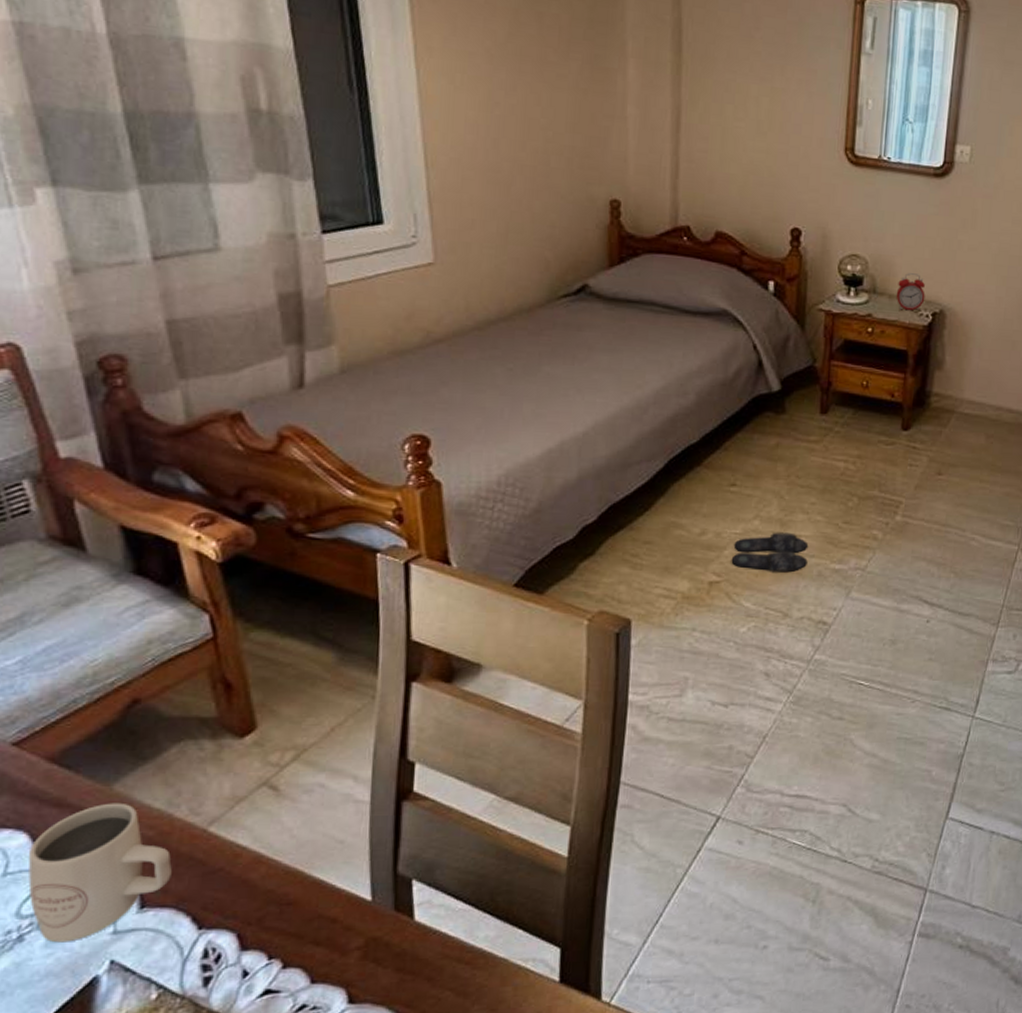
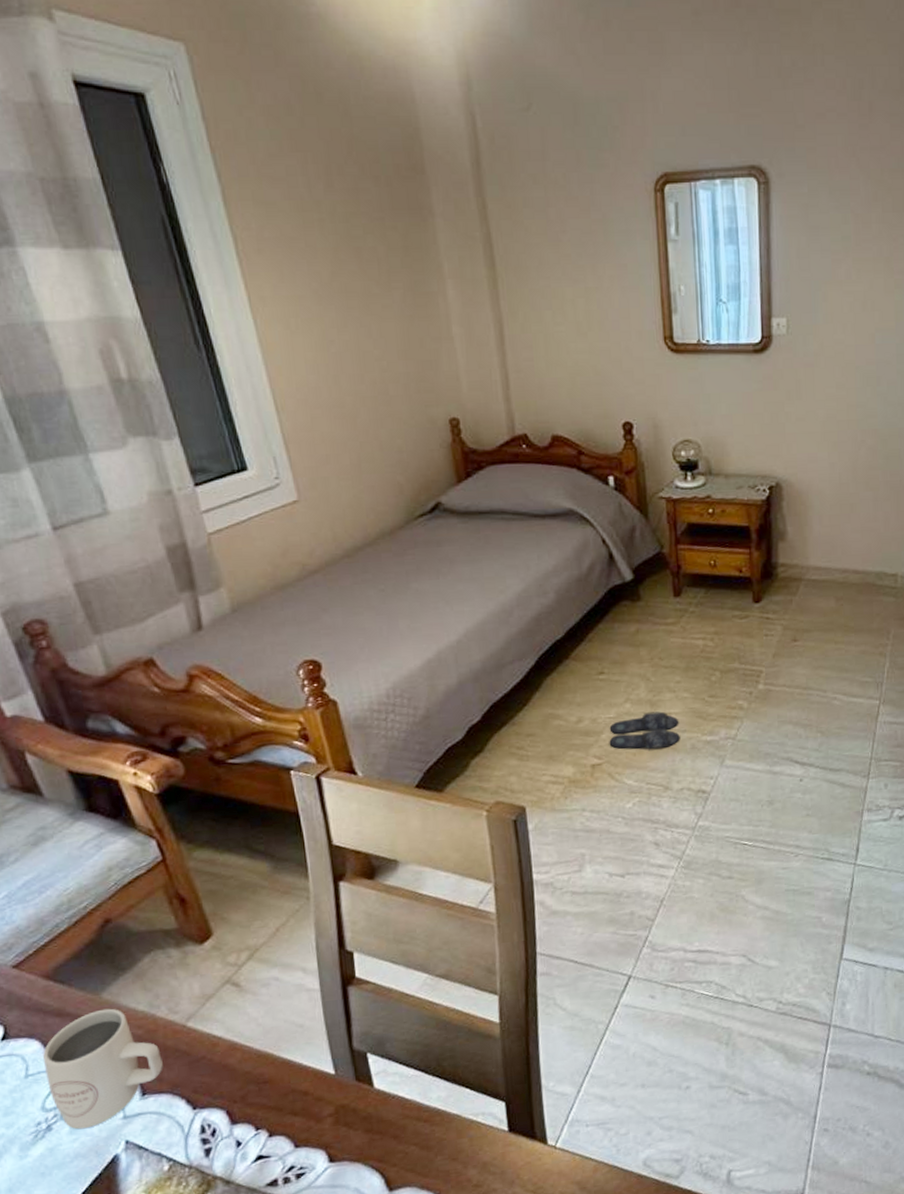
alarm clock: present [896,273,925,311] -> none [731,450,760,488]

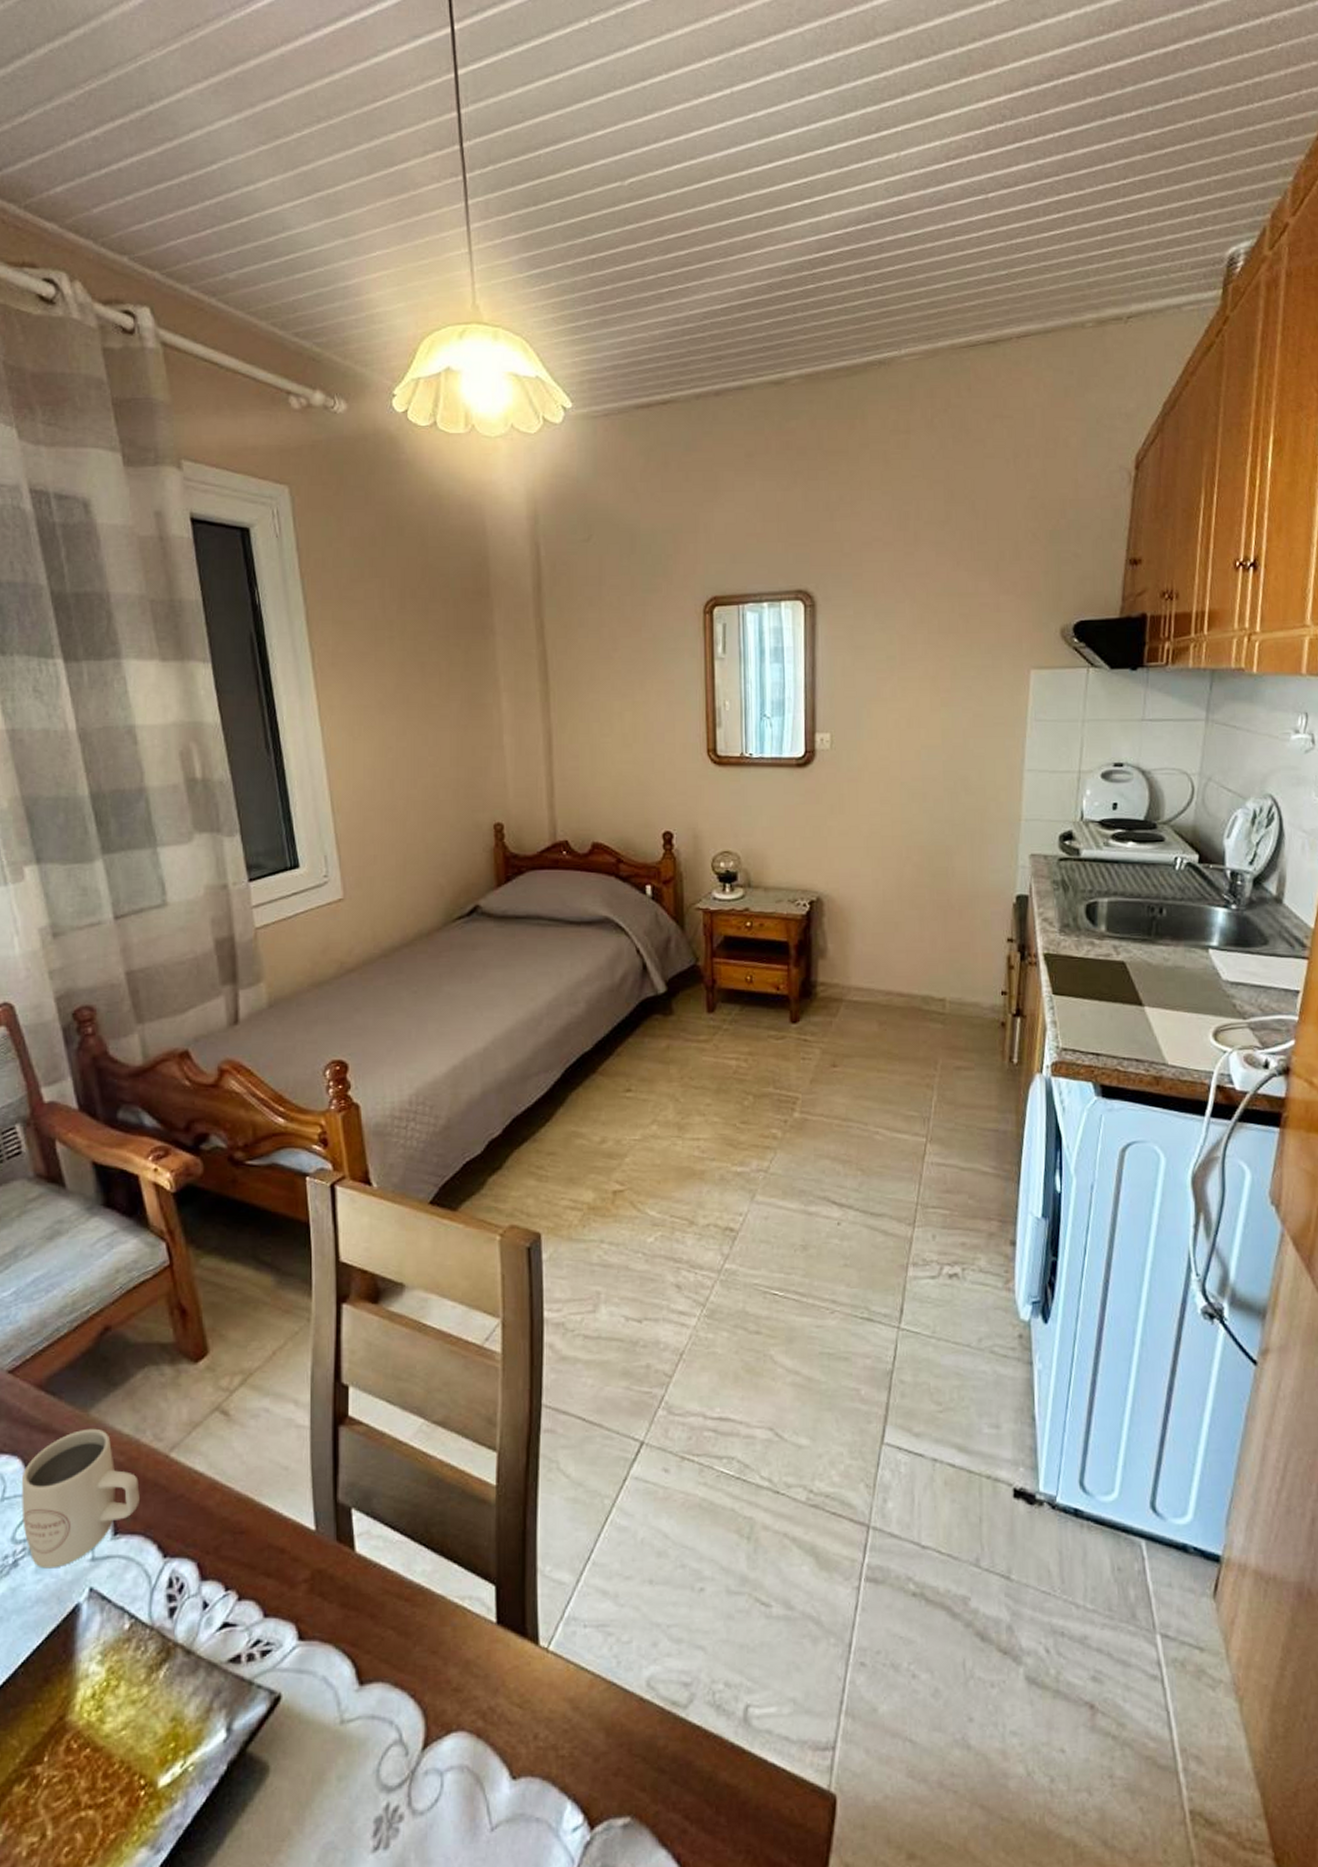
slippers: present [609,711,680,750] -> none [633,1136,708,1178]

